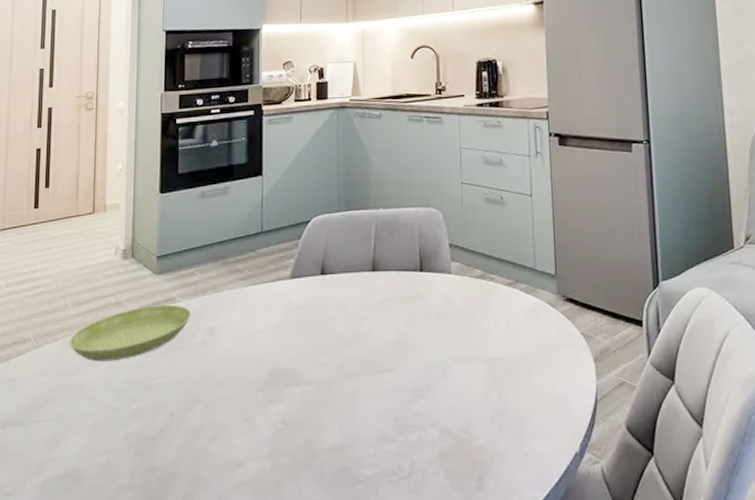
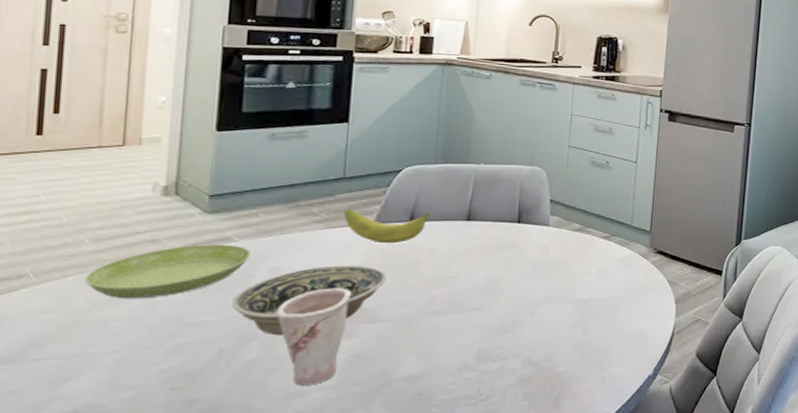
bowl: none [178,323,305,400] -> present [231,265,387,336]
cup: none [214,348,276,455] -> present [276,288,352,386]
banana: none [264,262,339,300] -> present [344,208,431,244]

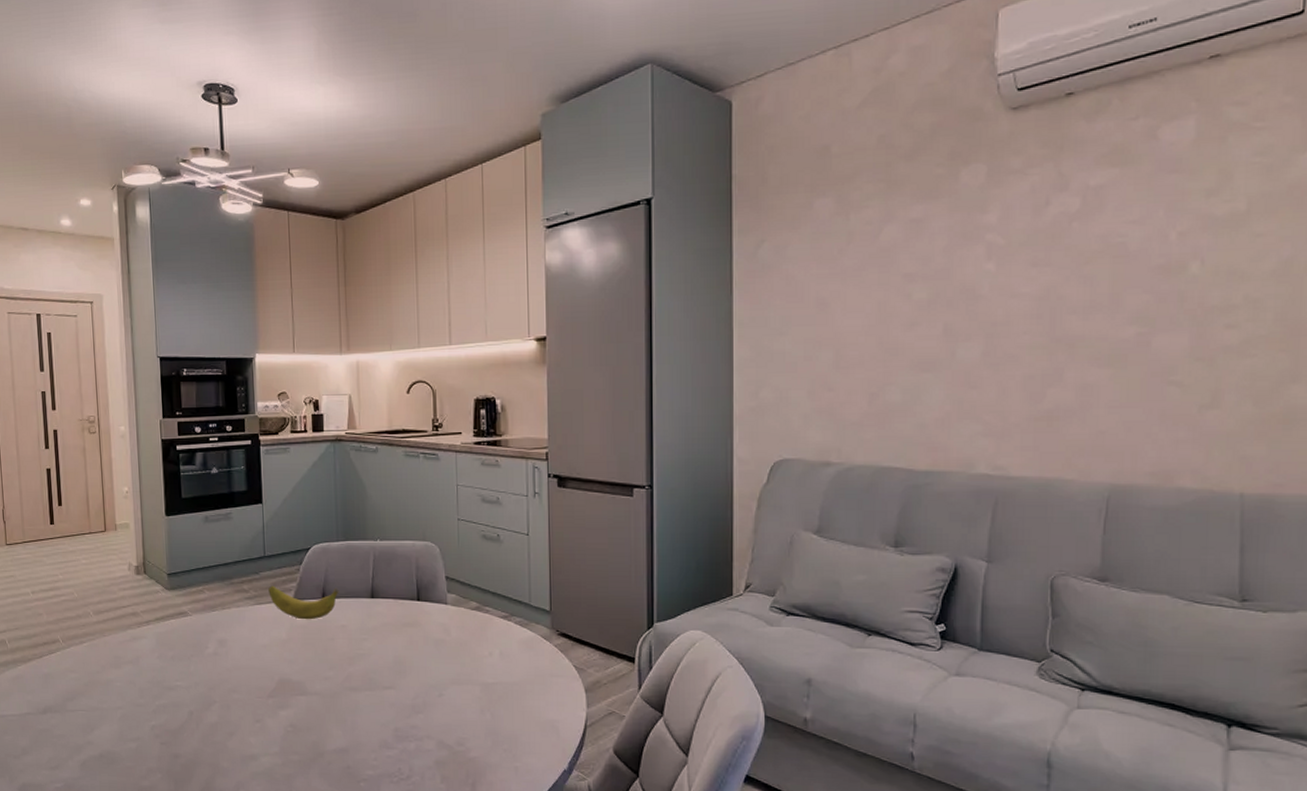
saucer: present [84,244,251,299] -> none [94,617,203,664]
bowl: present [231,265,387,336] -> none [193,639,309,703]
cup: present [276,288,352,386] -> none [227,660,283,750]

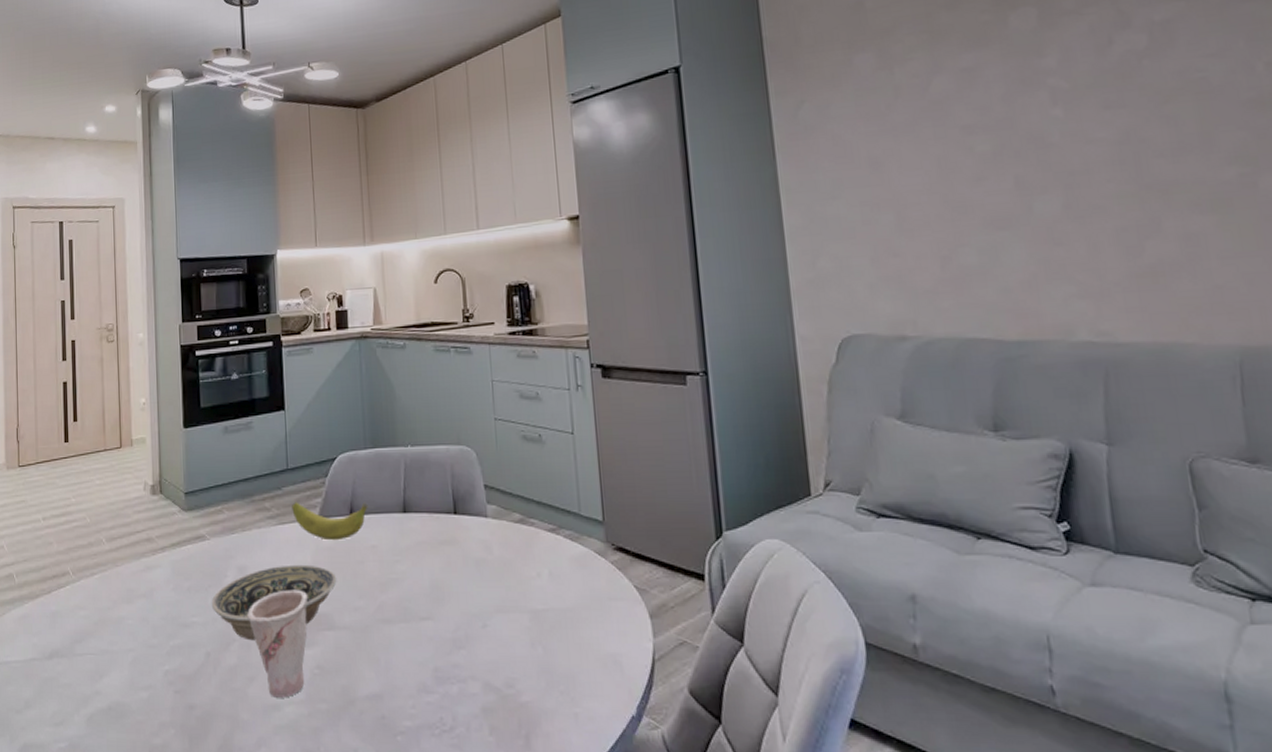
bowl: none [193,639,309,703] -> present [211,564,337,641]
cup: none [227,660,283,750] -> present [247,589,308,698]

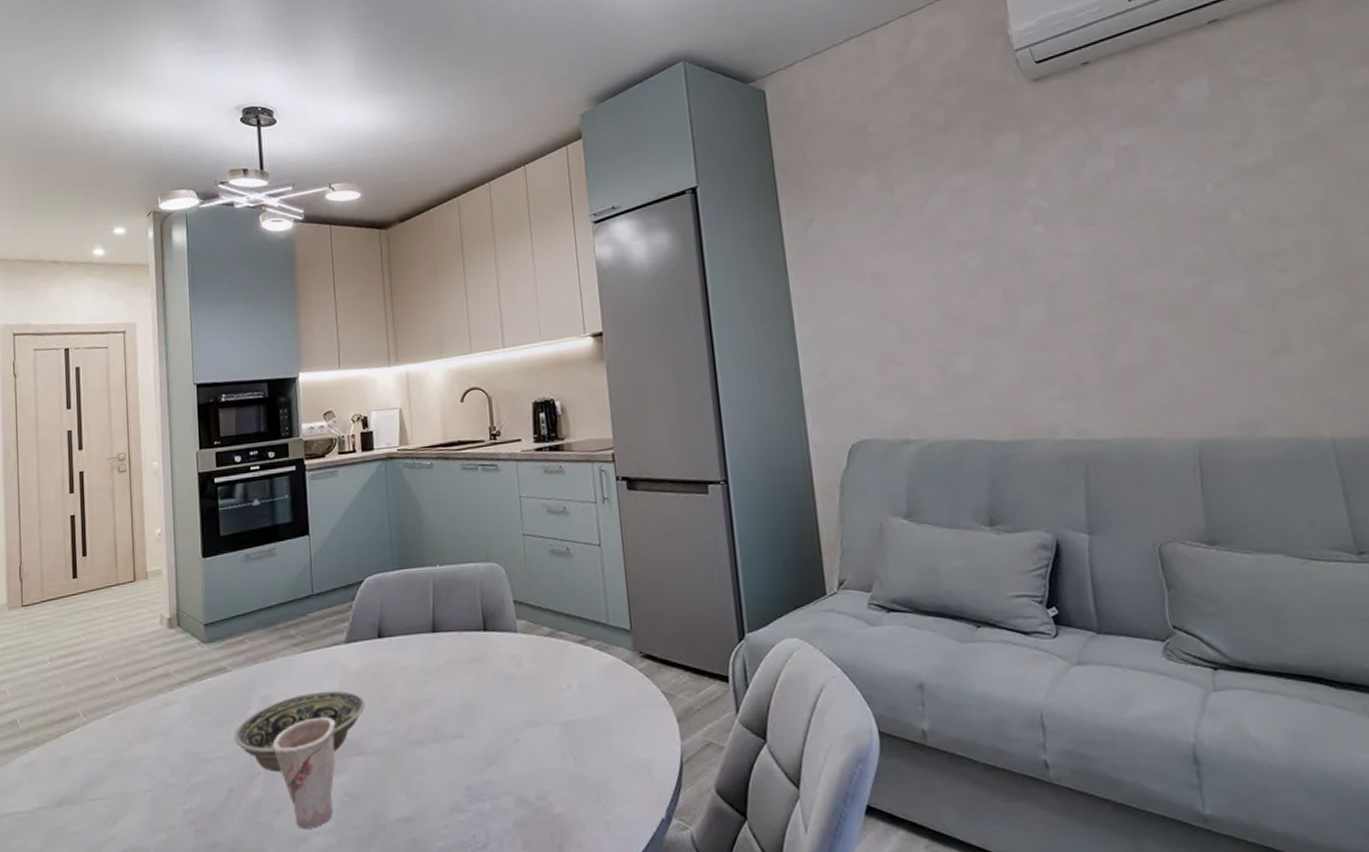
banana: present [292,502,368,541] -> none [318,624,397,665]

